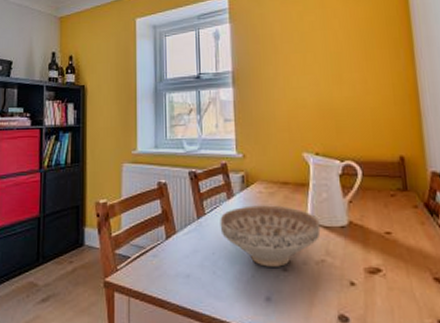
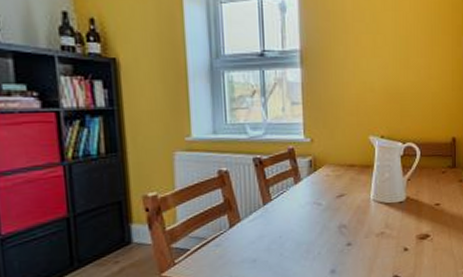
decorative bowl: present [220,205,321,267] -> none [287,187,382,244]

